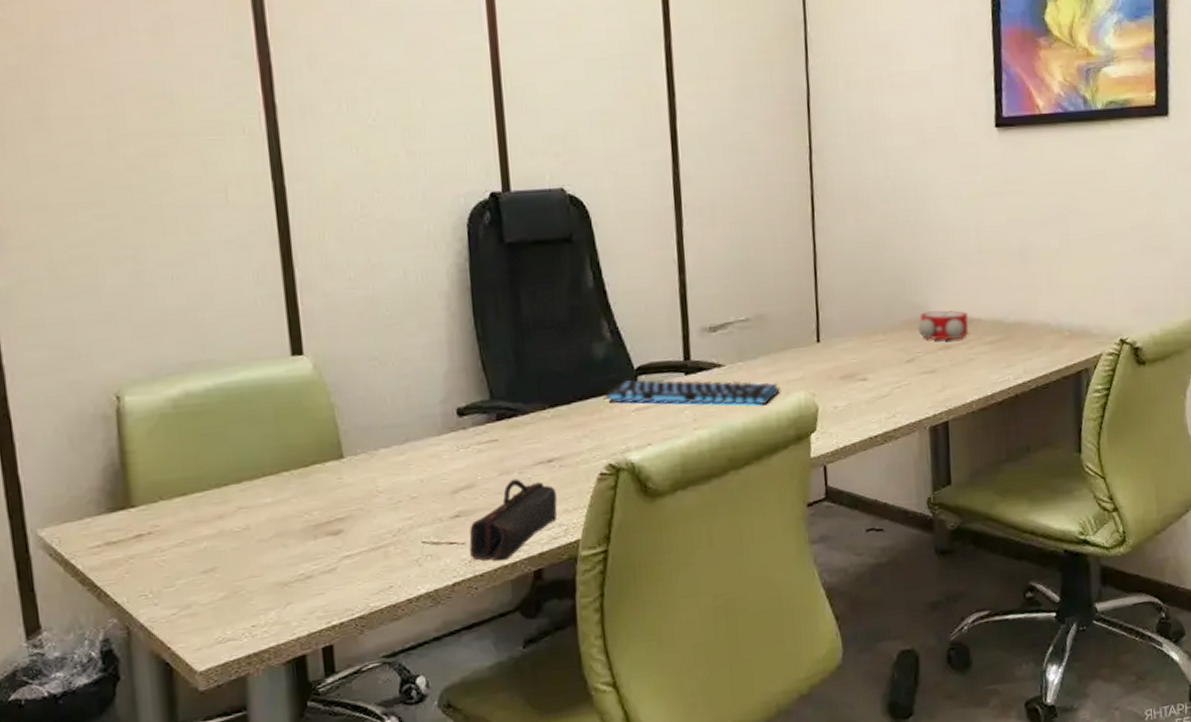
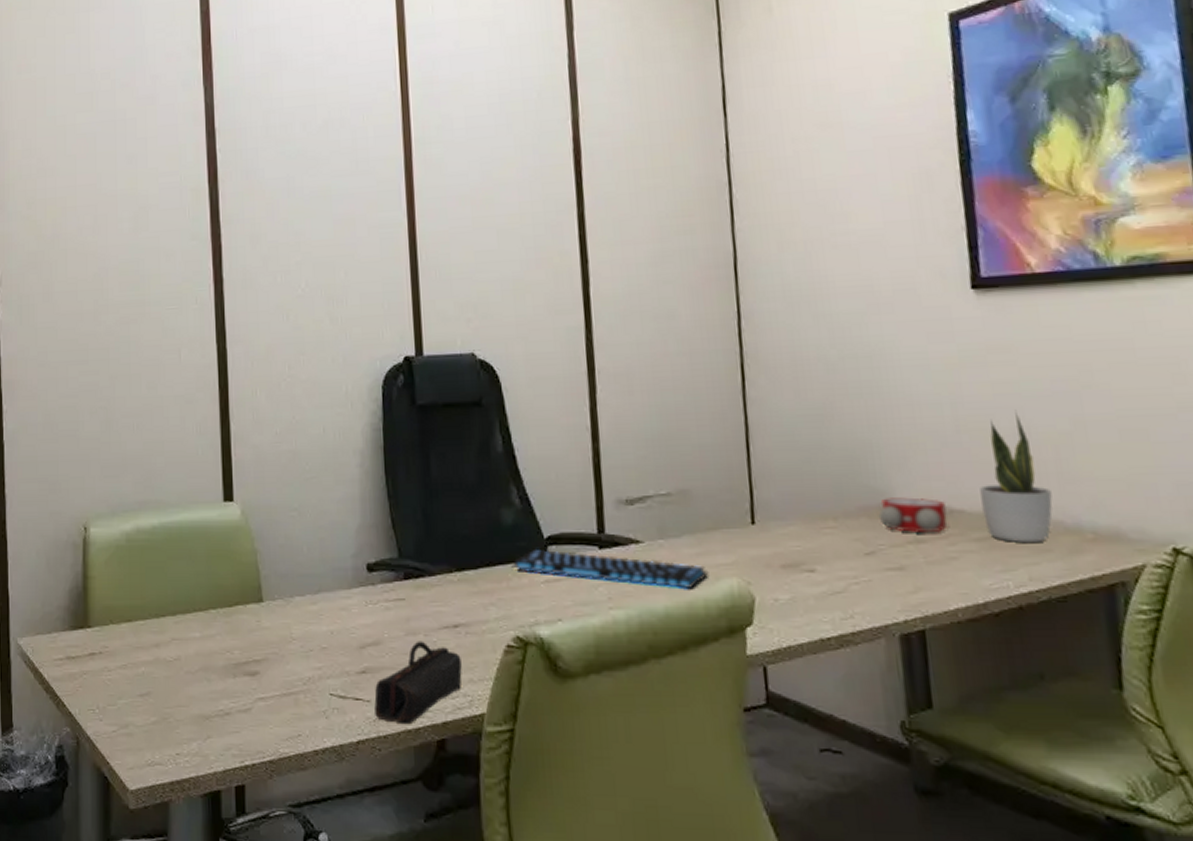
potted plant: none [993,233,1043,343] -> present [980,411,1053,542]

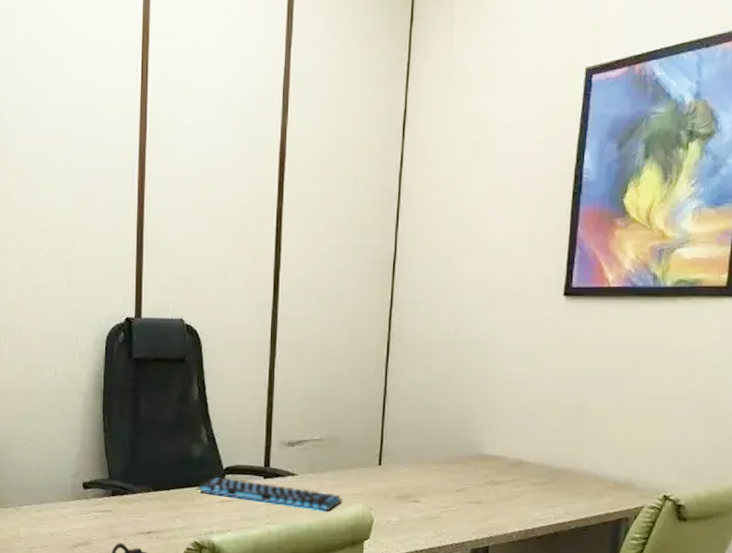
alarm clock: present [878,497,948,533] -> none [470,450,519,478]
potted plant: present [980,411,1053,542] -> none [542,391,591,487]

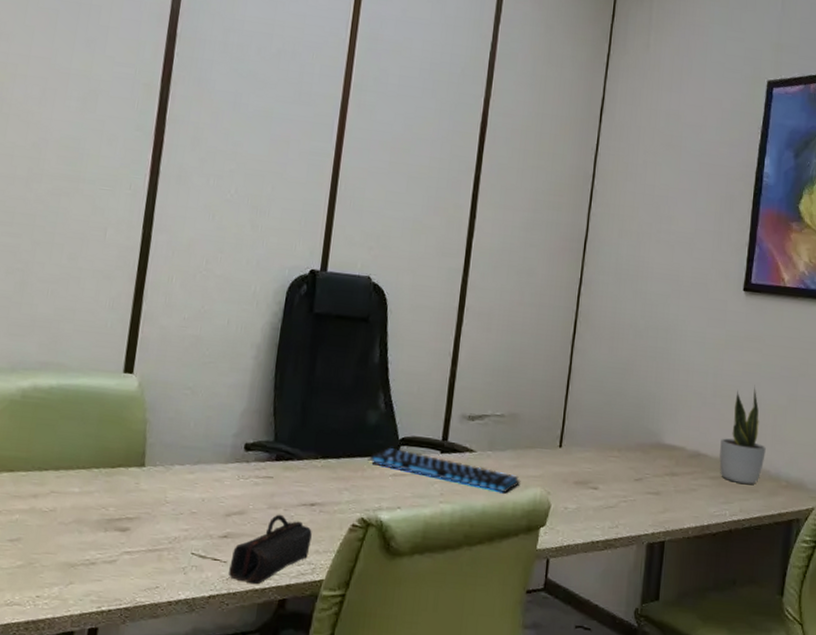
potted plant: none [542,391,591,487] -> present [719,386,766,484]

